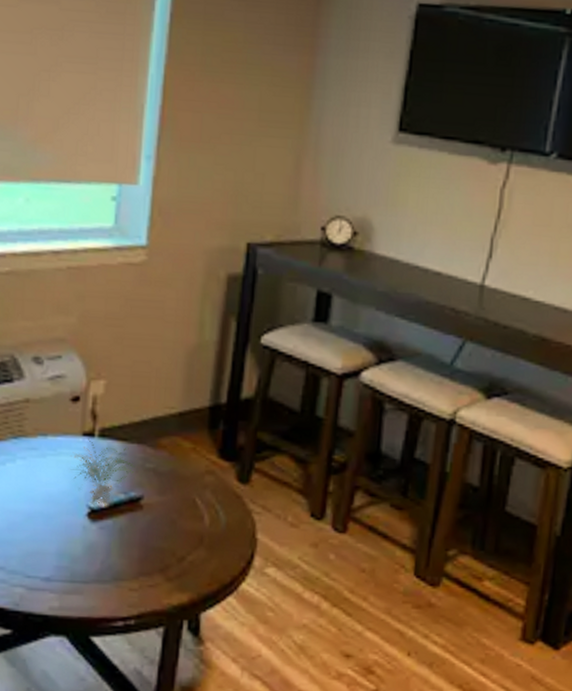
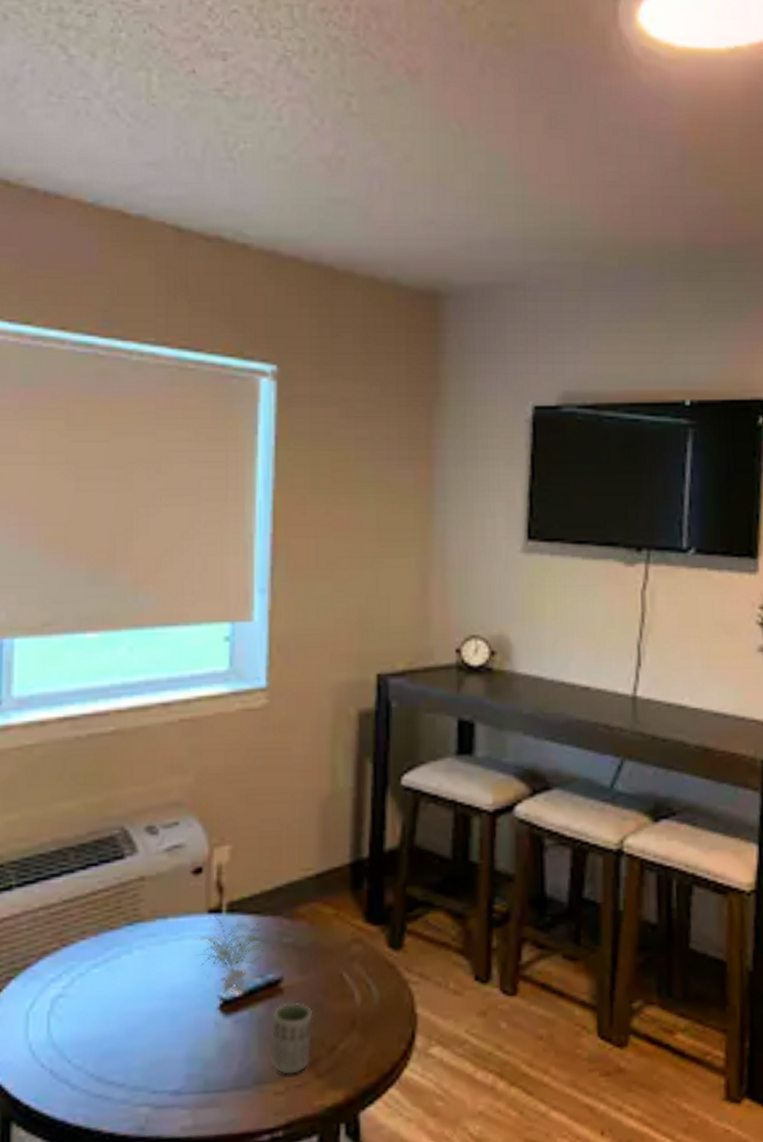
cup: none [128,517,168,576] -> present [270,1002,313,1074]

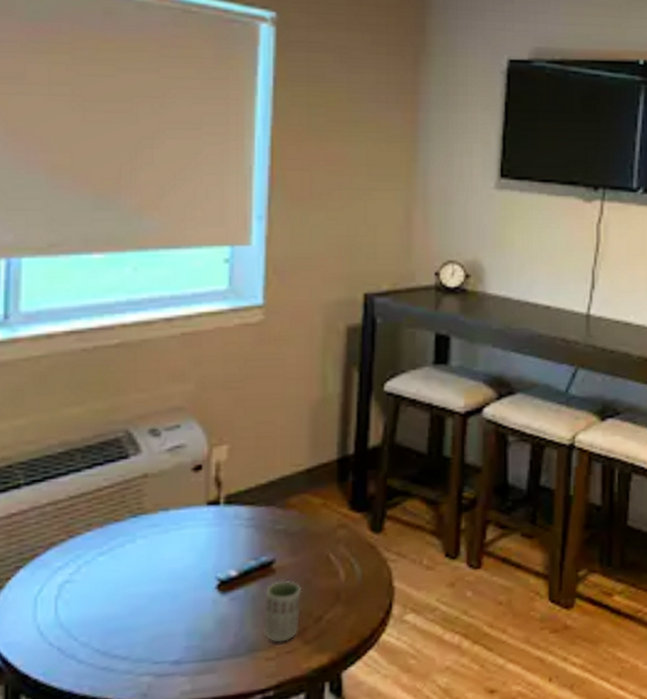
plant: present [196,915,271,997] -> none [196,507,265,577]

